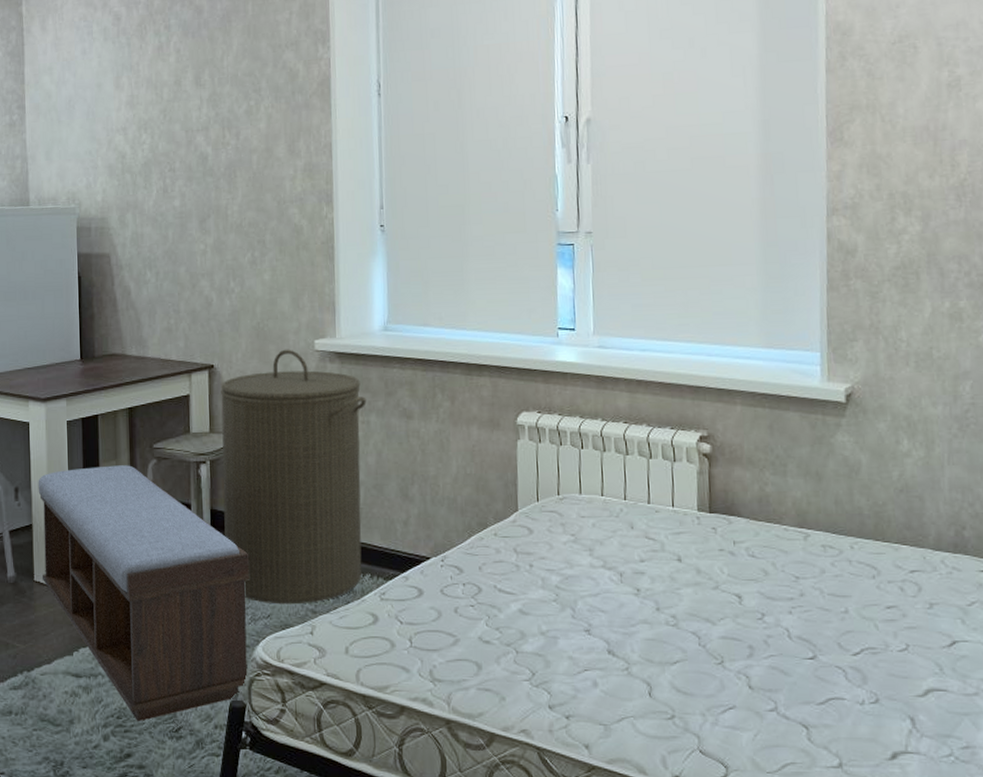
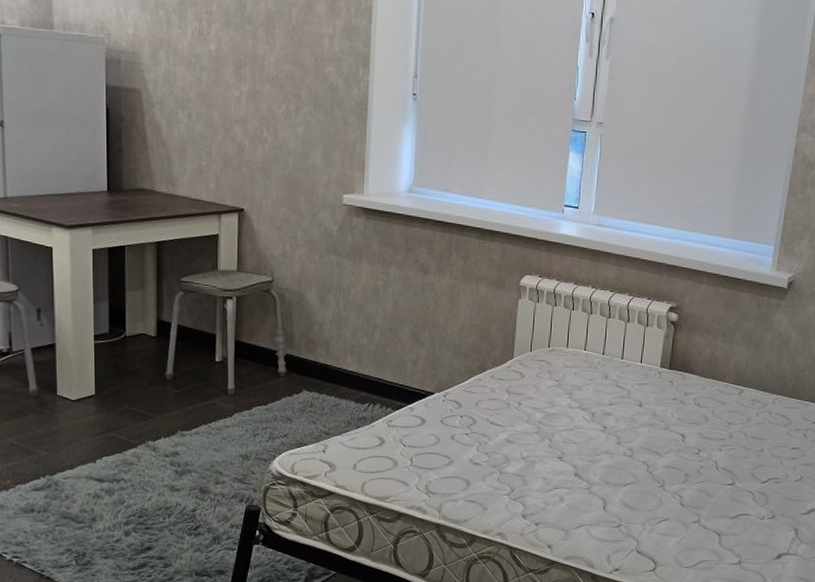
bench: present [38,465,249,721] -> none [61,294,269,520]
laundry hamper: present [221,349,367,605] -> none [248,200,388,427]

